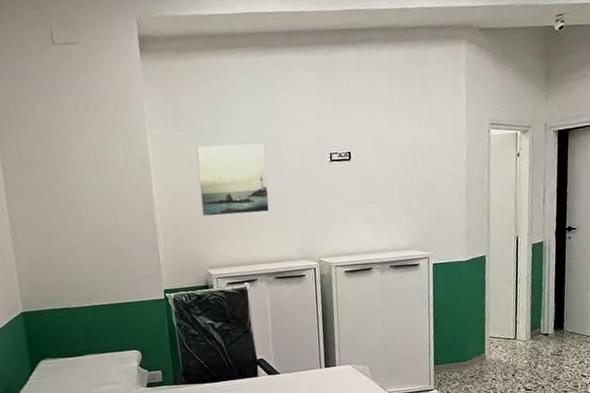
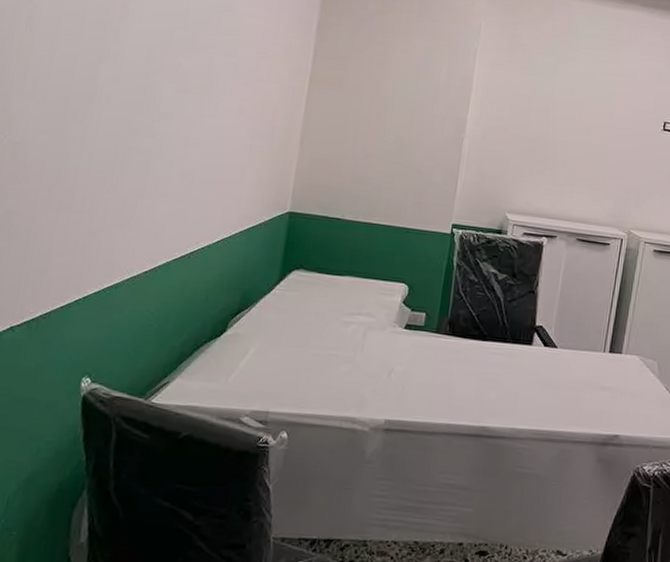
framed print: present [196,142,270,217] -> none [514,81,598,167]

